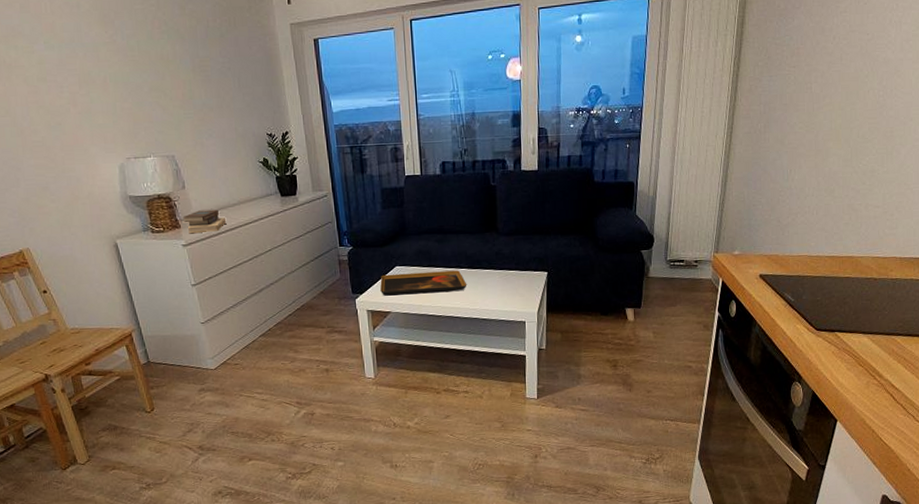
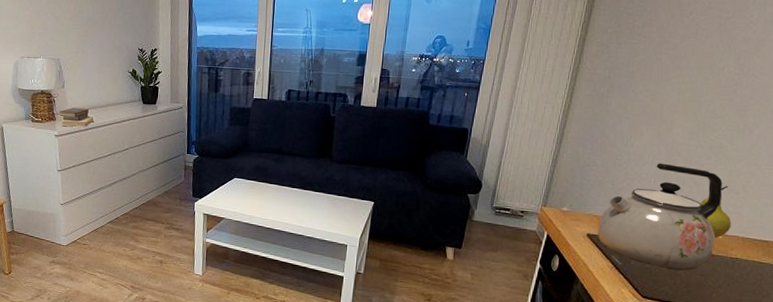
decorative tray: present [380,270,467,296] -> none [218,184,297,208]
kettle: none [767,194,878,299] -> present [596,163,723,271]
fruit: none [859,209,889,262] -> present [700,186,732,239]

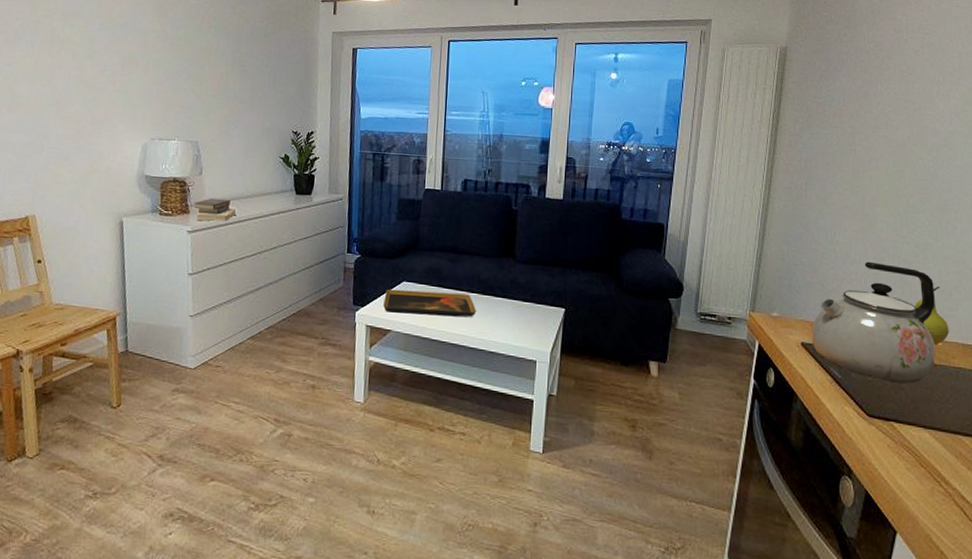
decorative tray: none [218,184,297,208] -> present [383,289,477,317]

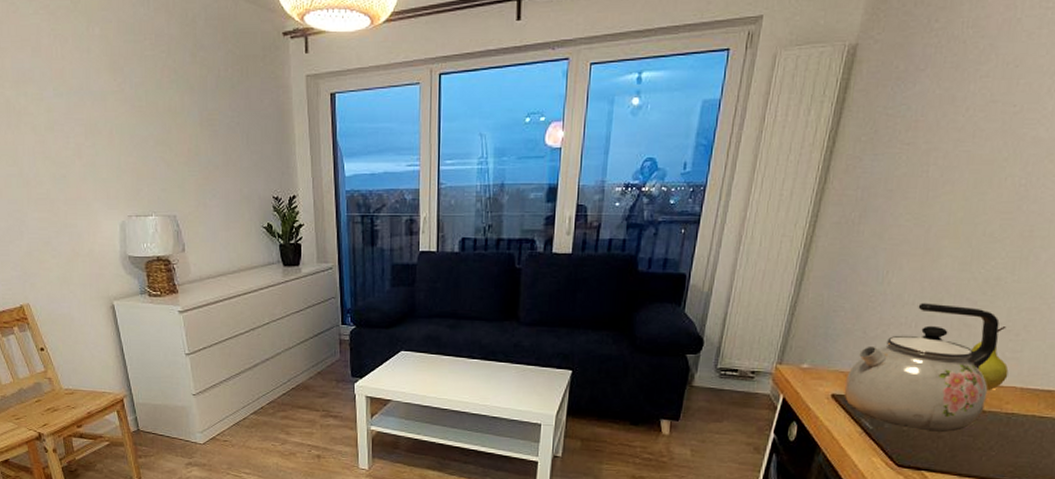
books: present [193,198,237,222] -> none [181,275,225,300]
decorative tray: present [383,289,477,317] -> none [382,359,479,383]

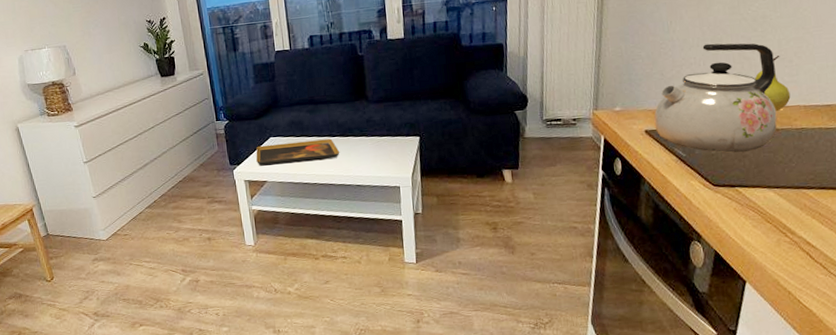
decorative tray: none [382,359,479,383] -> present [256,139,340,166]

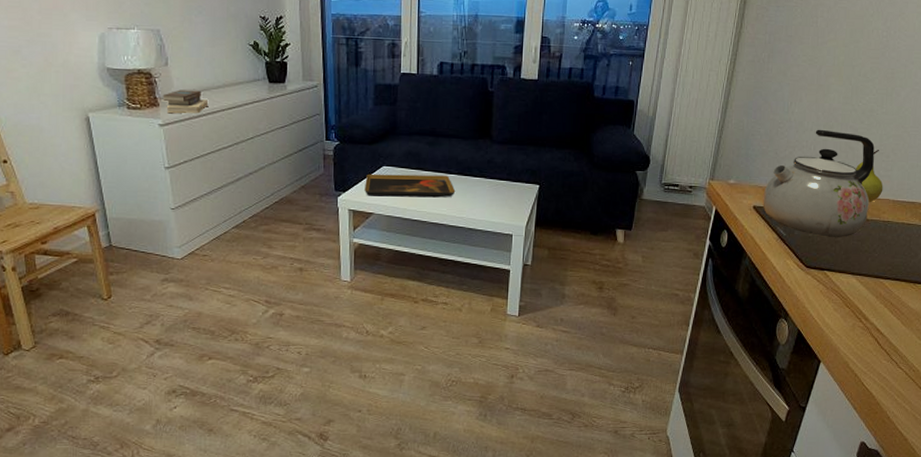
books: none [74,92,113,116] -> present [162,89,209,114]

